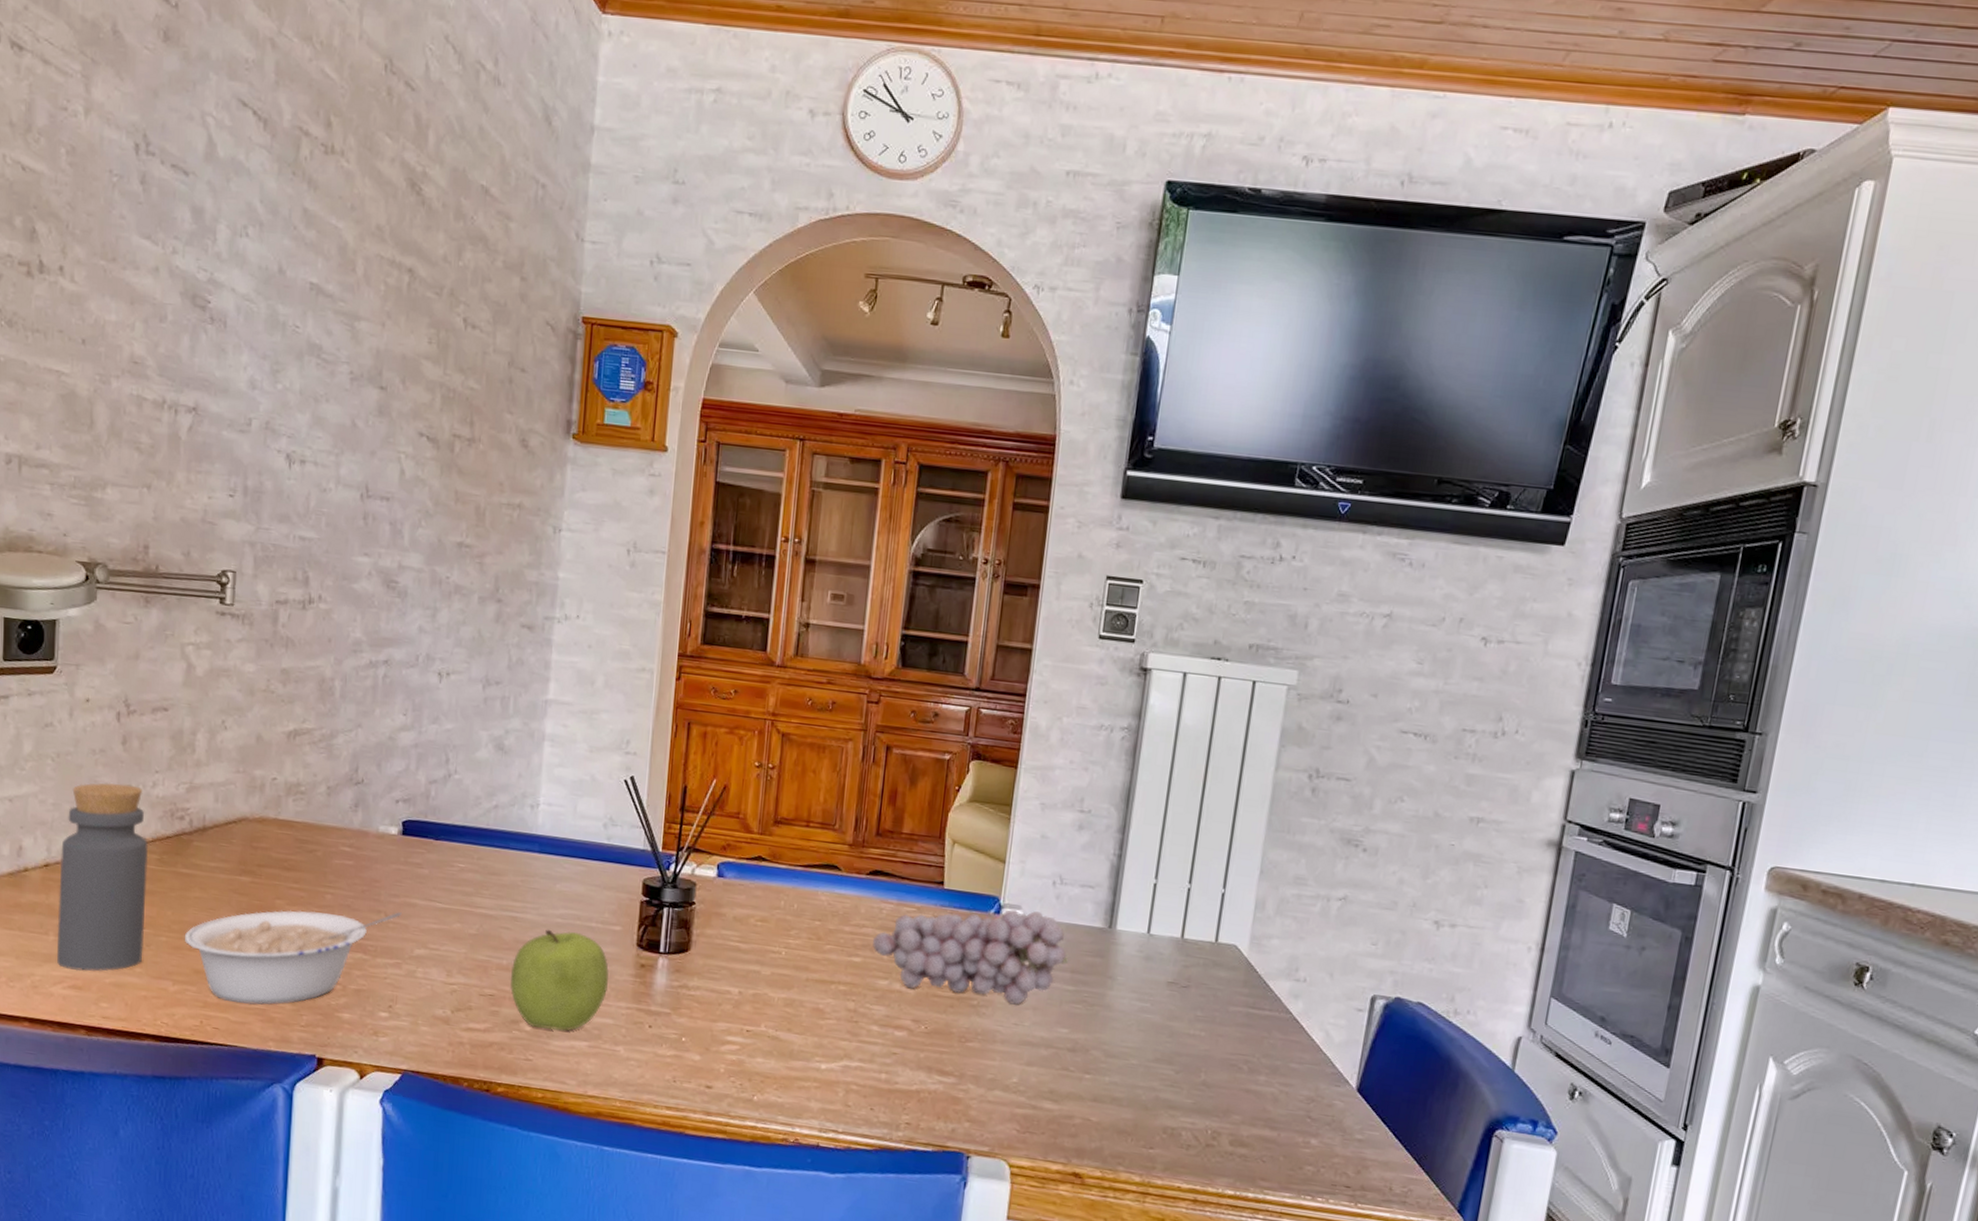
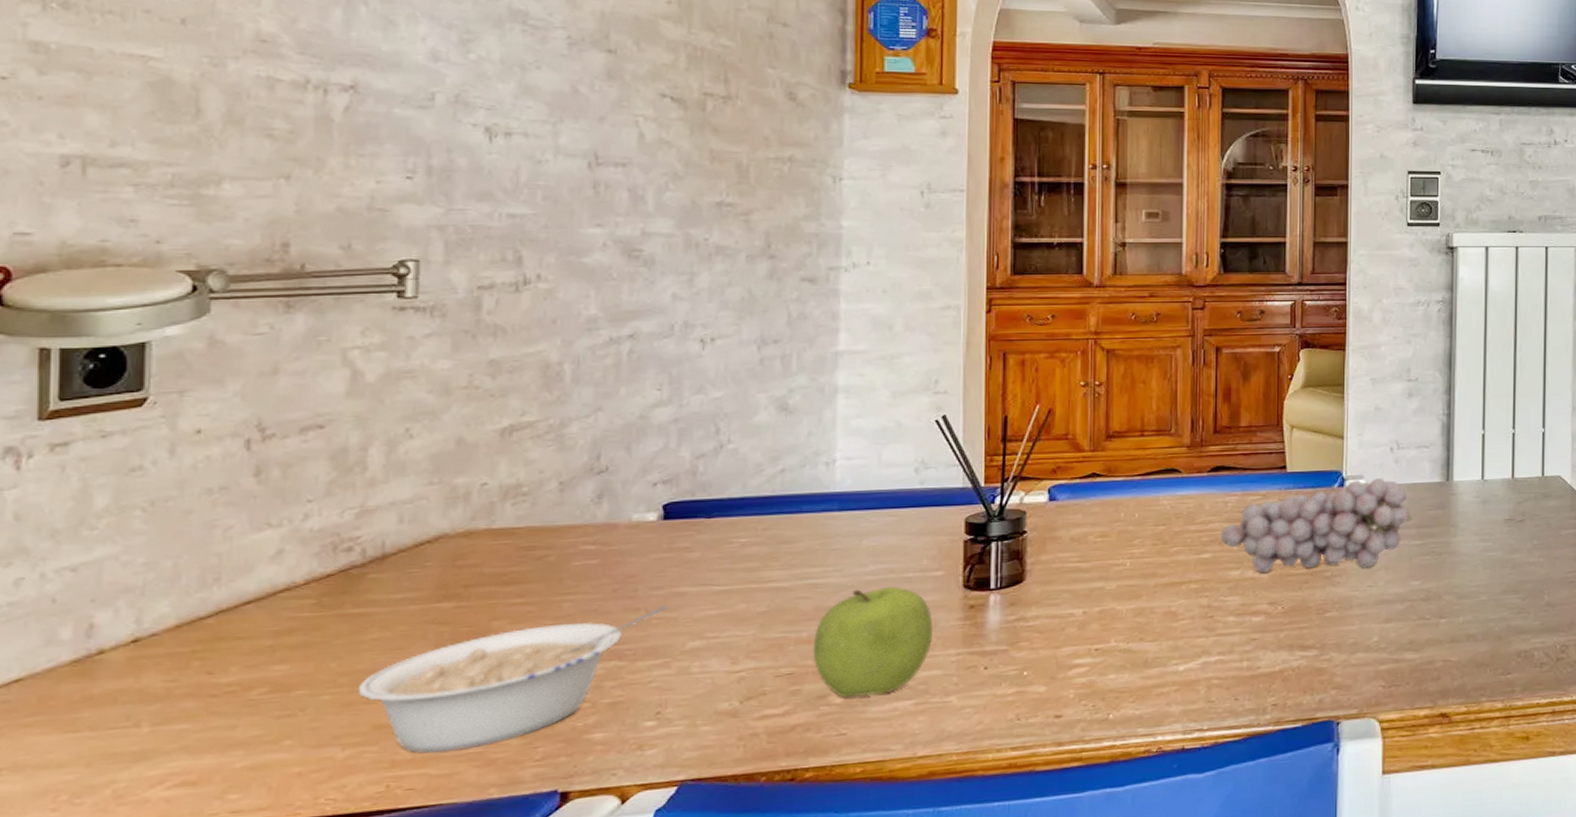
bottle: present [57,782,149,972] -> none [154,522,300,764]

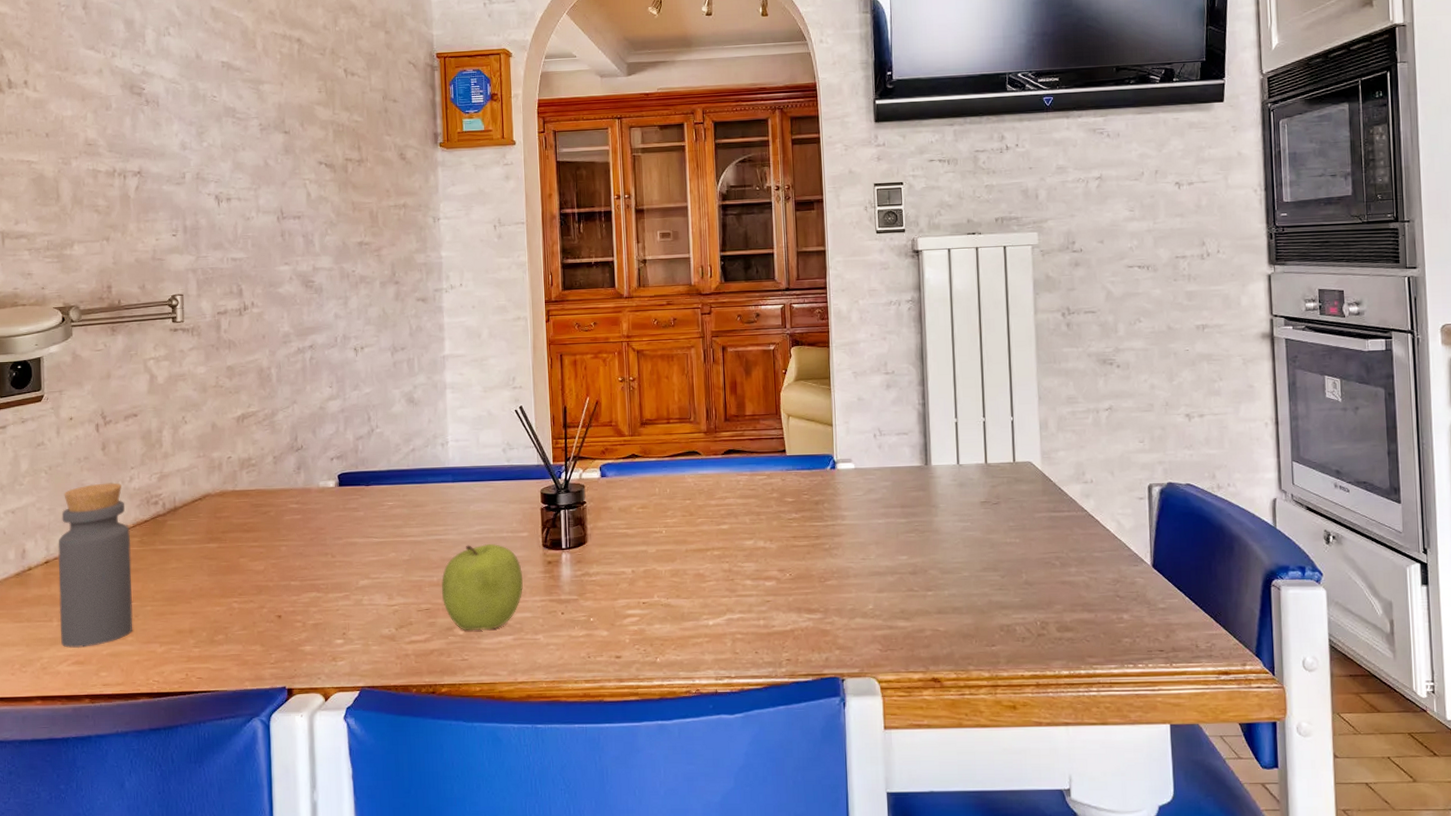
bottle: none [154,522,300,764] -> present [58,482,133,649]
legume: present [357,605,668,755] -> none [166,552,346,653]
fruit: present [1221,478,1414,574] -> none [736,462,898,544]

